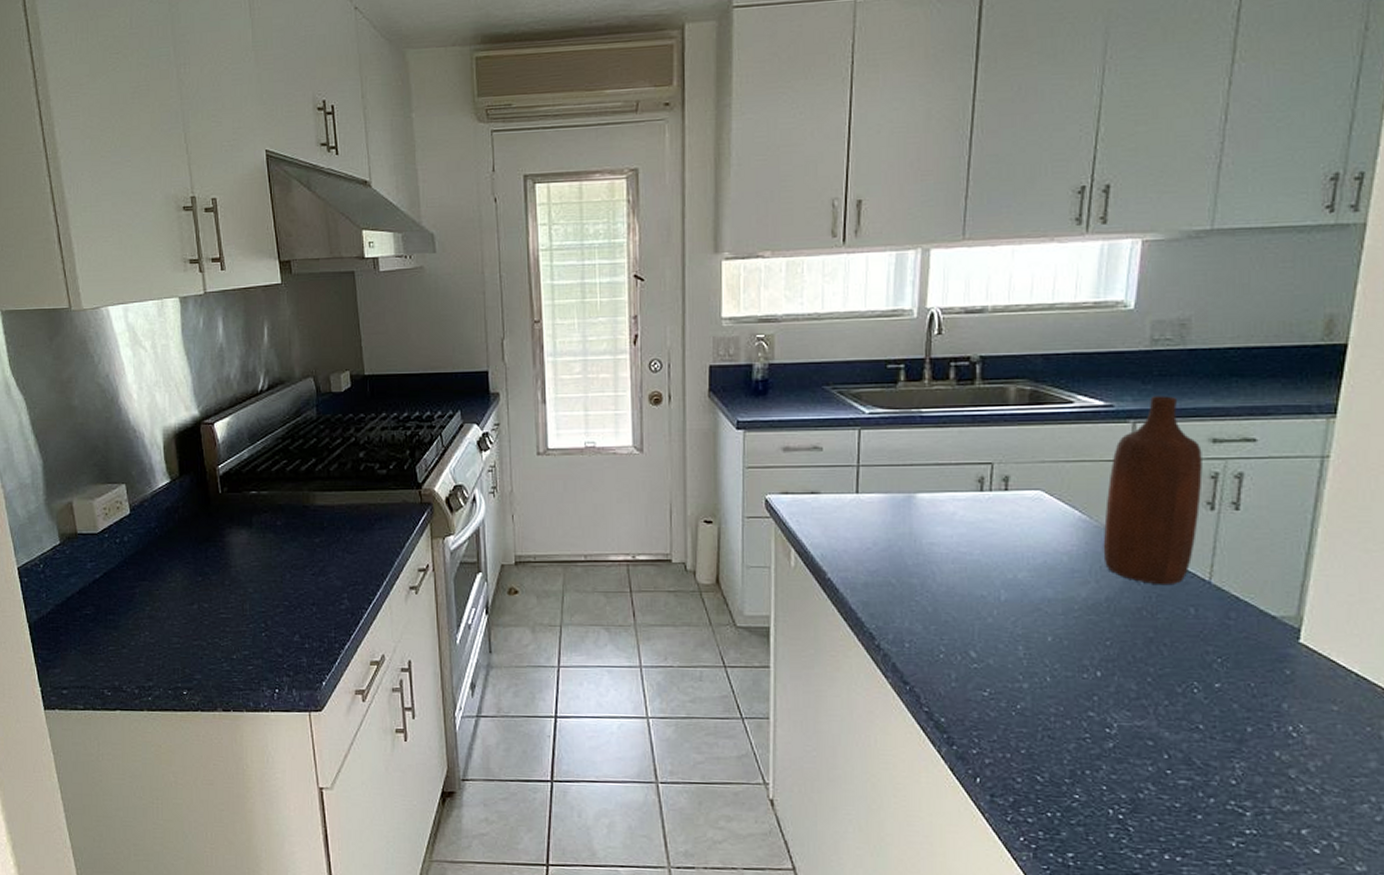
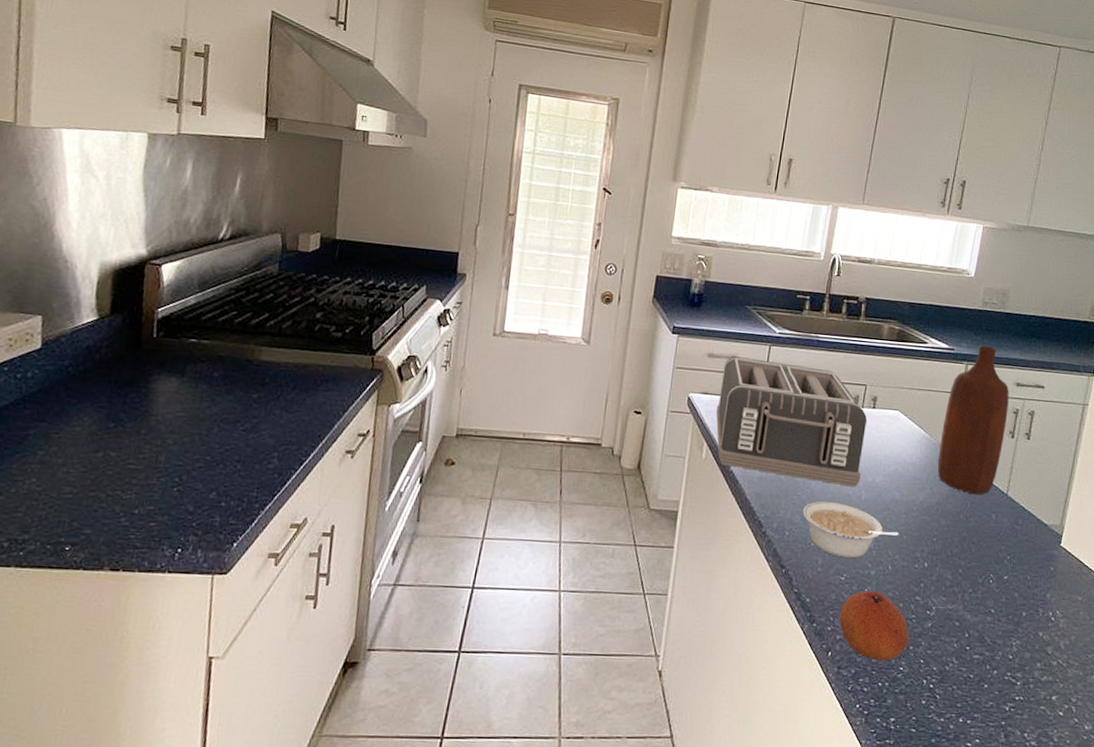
toaster: none [802,447,999,587] -> present [716,356,868,487]
legume: none [924,605,1057,671] -> present [802,501,899,559]
fruit: none [987,707,1083,788] -> present [839,591,909,661]

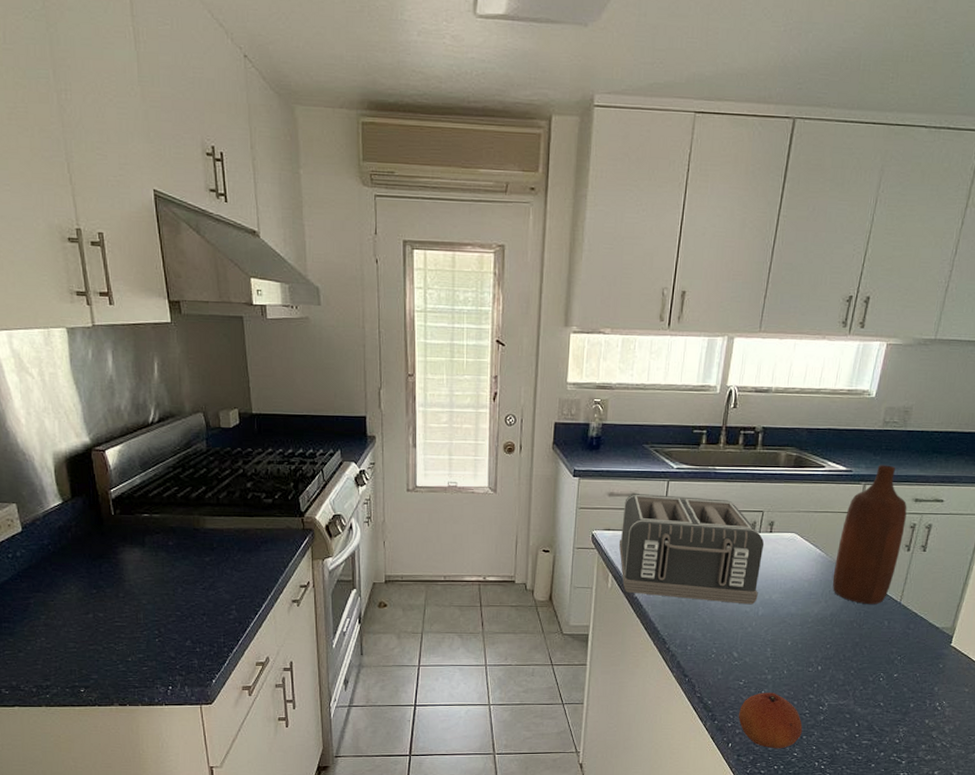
legume: present [802,501,899,559] -> none [703,618,794,666]

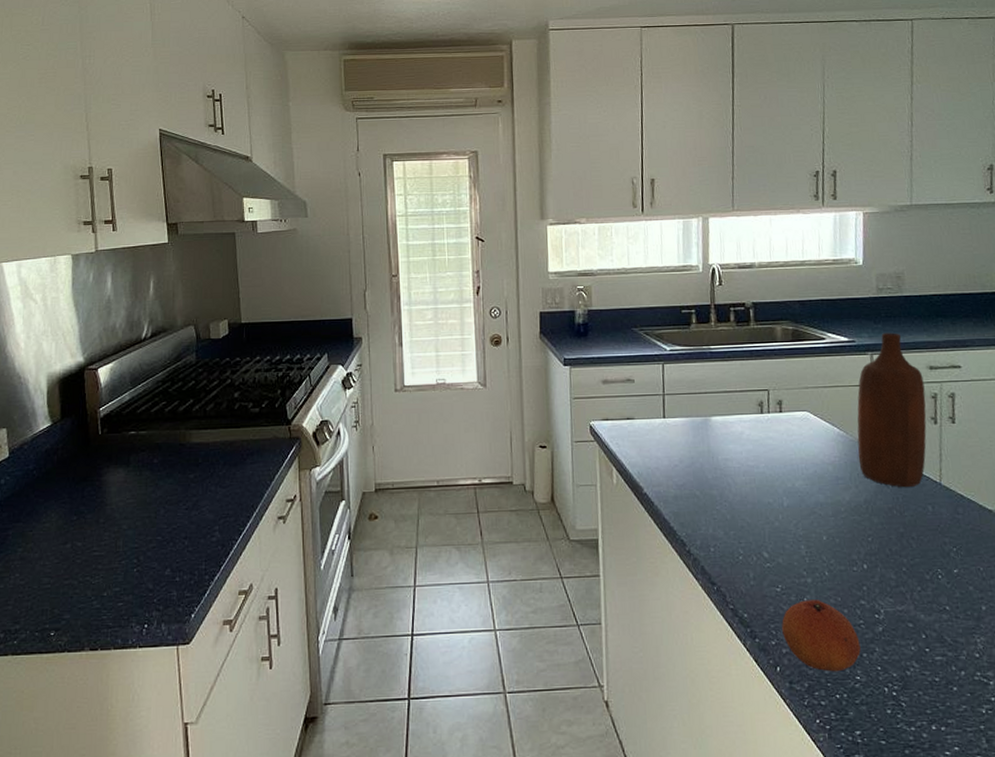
toaster: present [619,494,765,605] -> none [620,379,779,495]

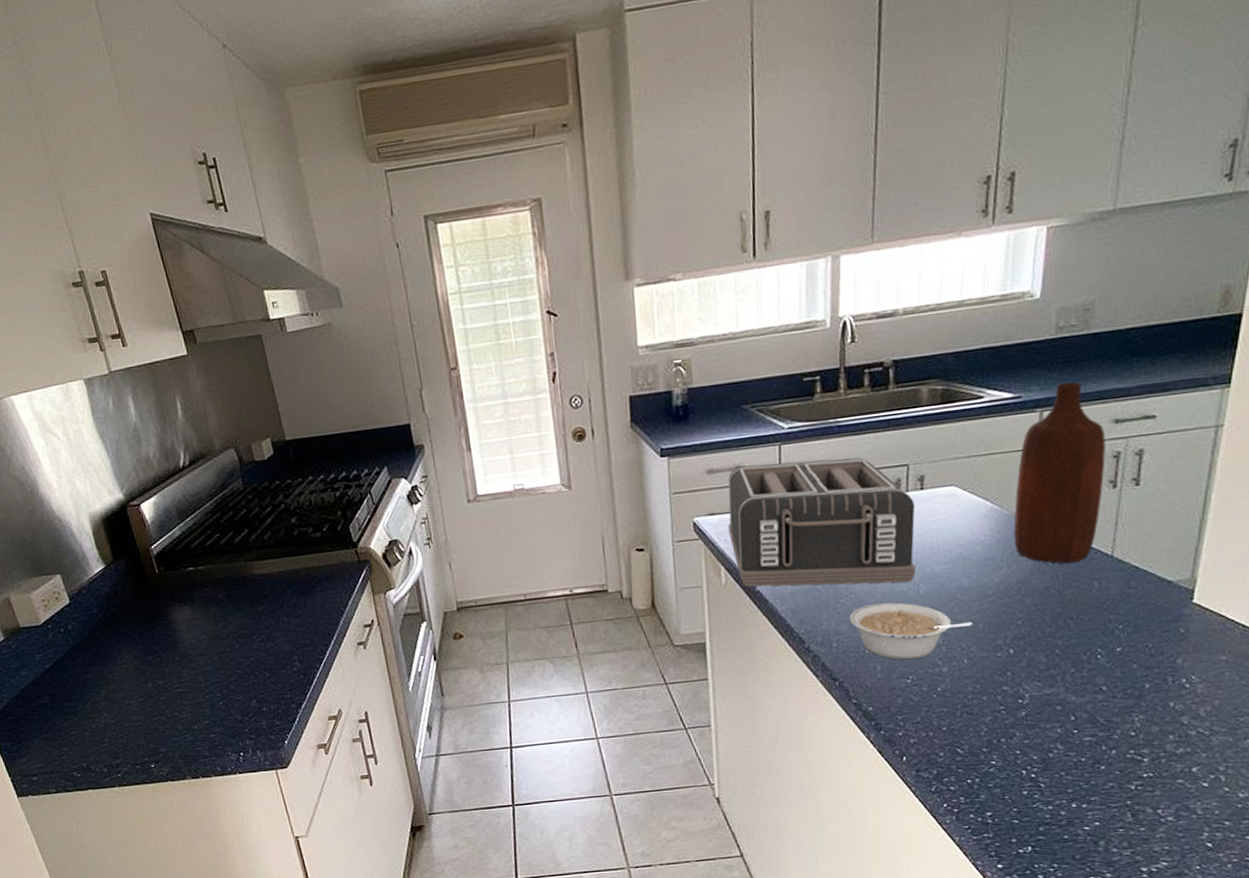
toaster: none [620,379,779,495] -> present [728,457,916,587]
legume: none [724,512,830,569] -> present [849,602,973,660]
fruit: present [782,600,861,672] -> none [911,688,999,759]

